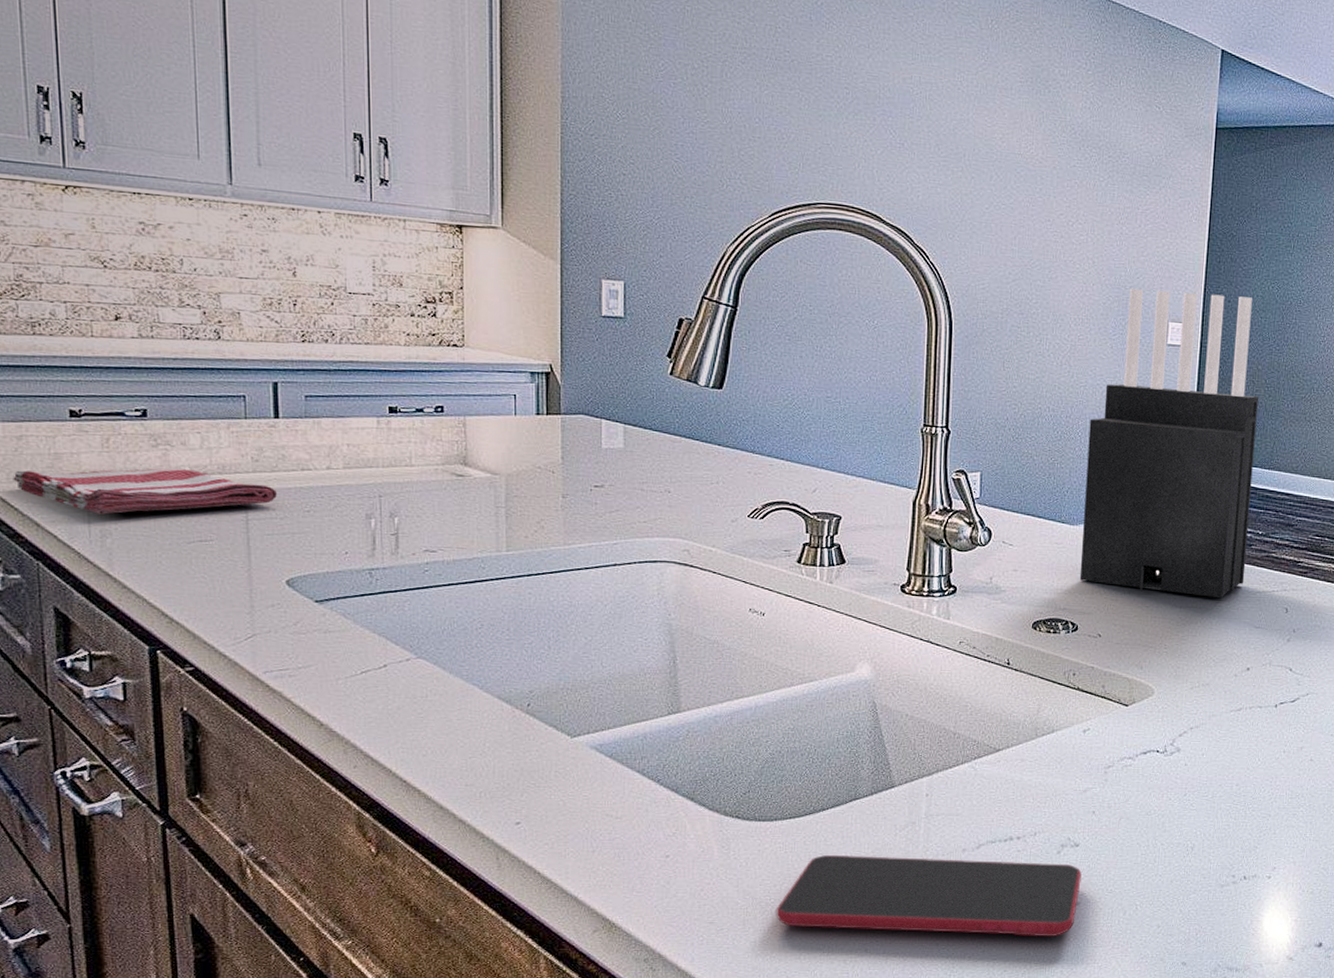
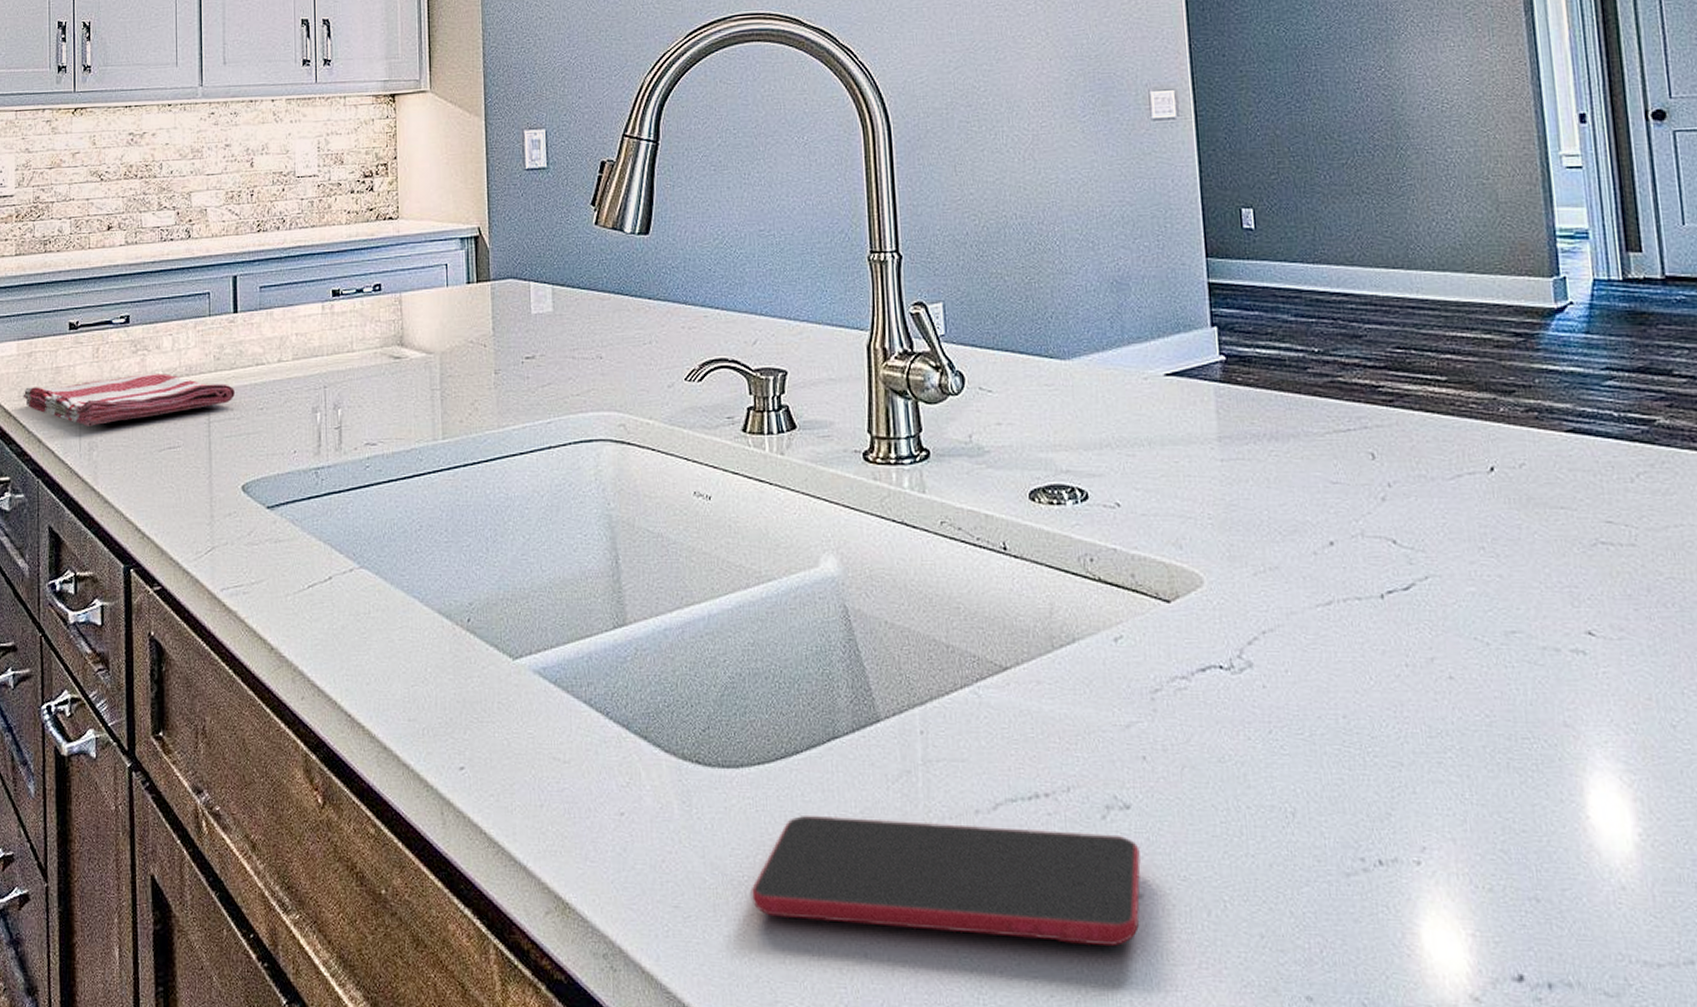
knife block: present [1079,288,1258,599] -> none [1068,47,1305,445]

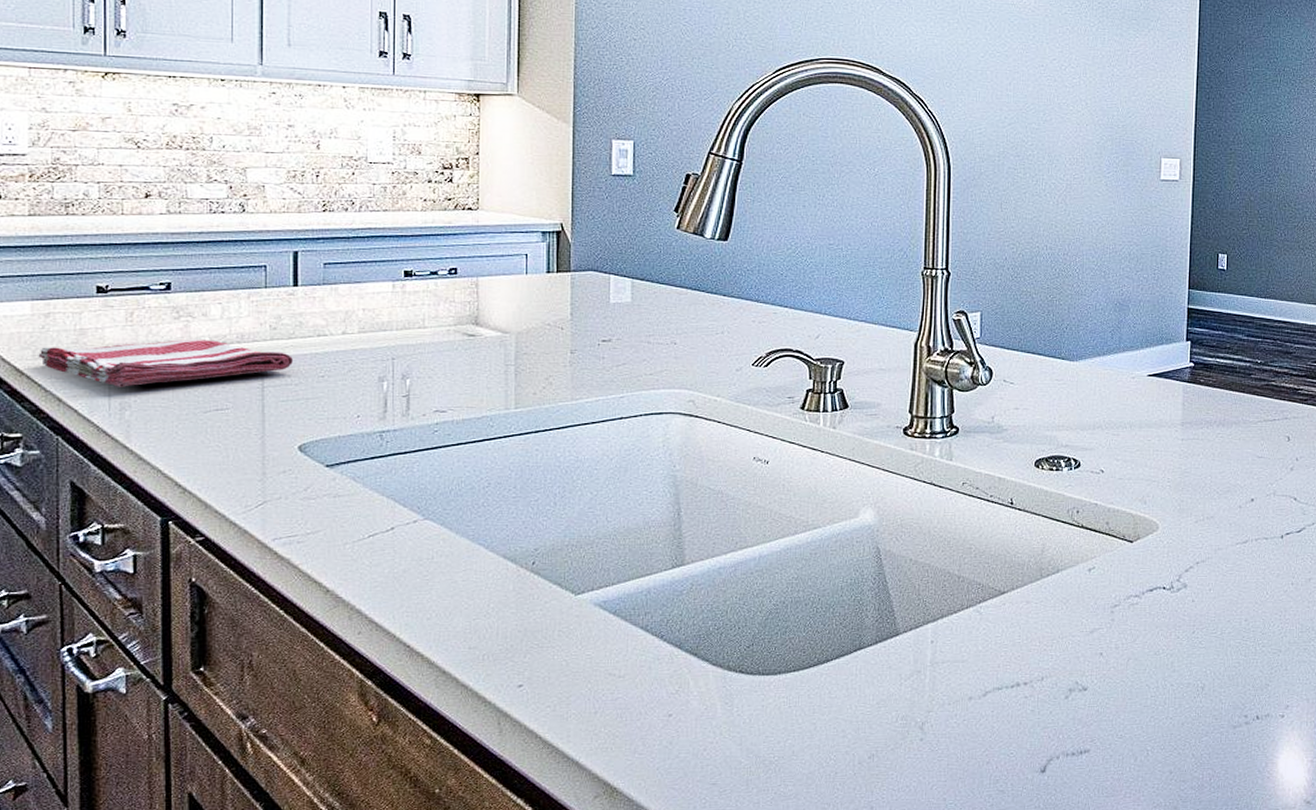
smartphone: present [750,814,1141,946] -> none [779,707,1091,788]

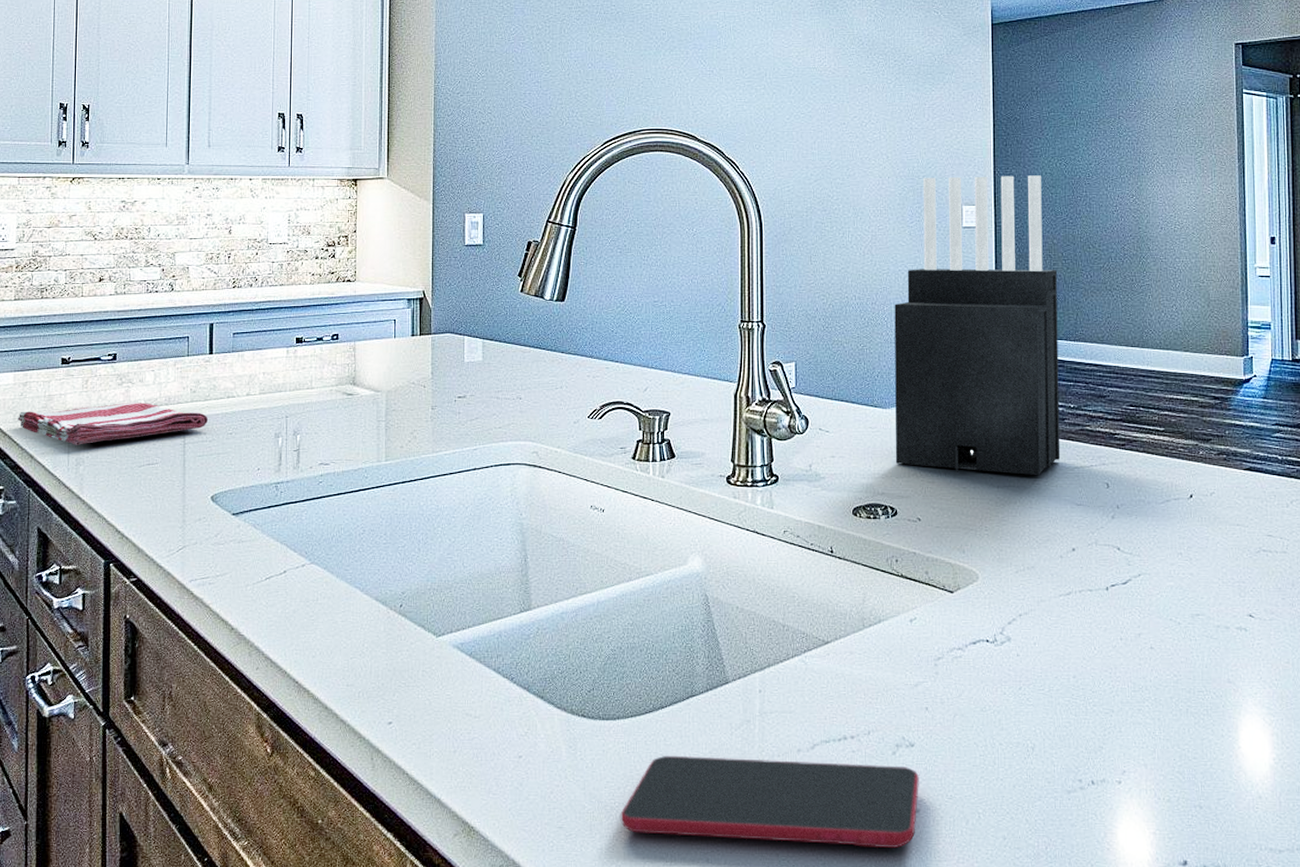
smartphone: none [779,707,1091,788] -> present [620,755,919,848]
knife block: none [1081,127,1252,429] -> present [894,175,1061,476]

